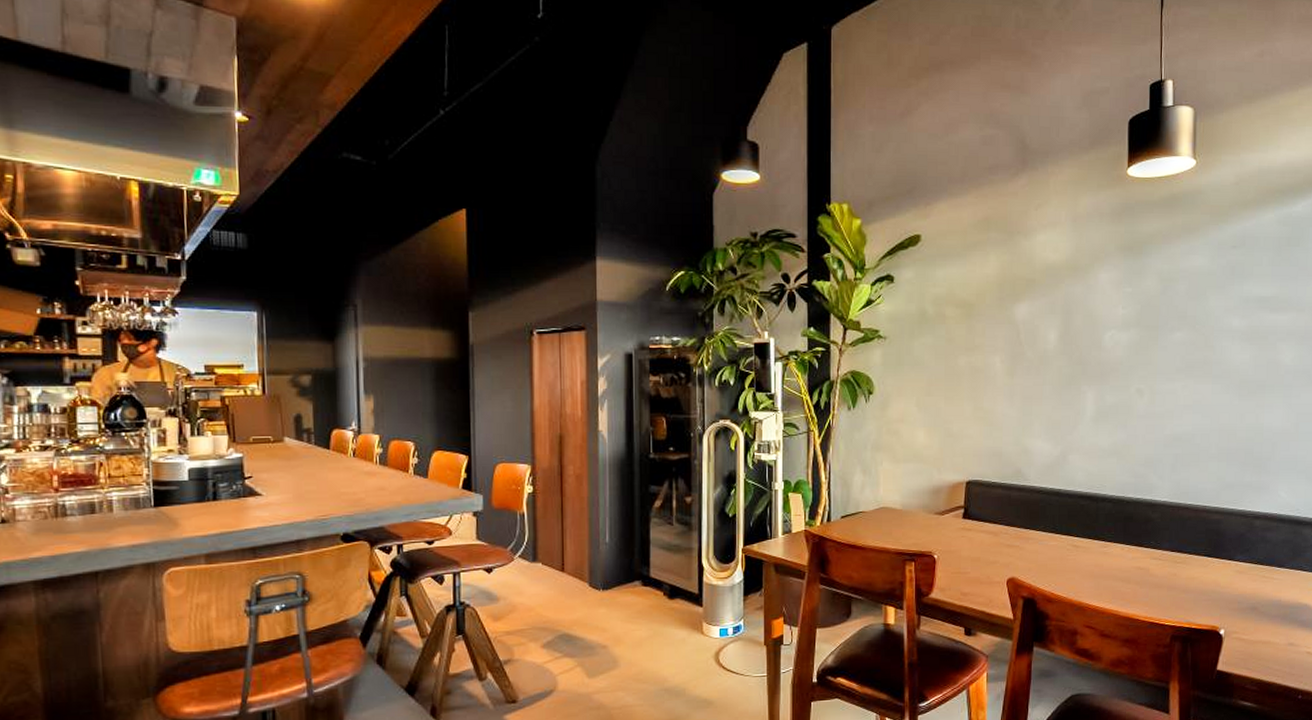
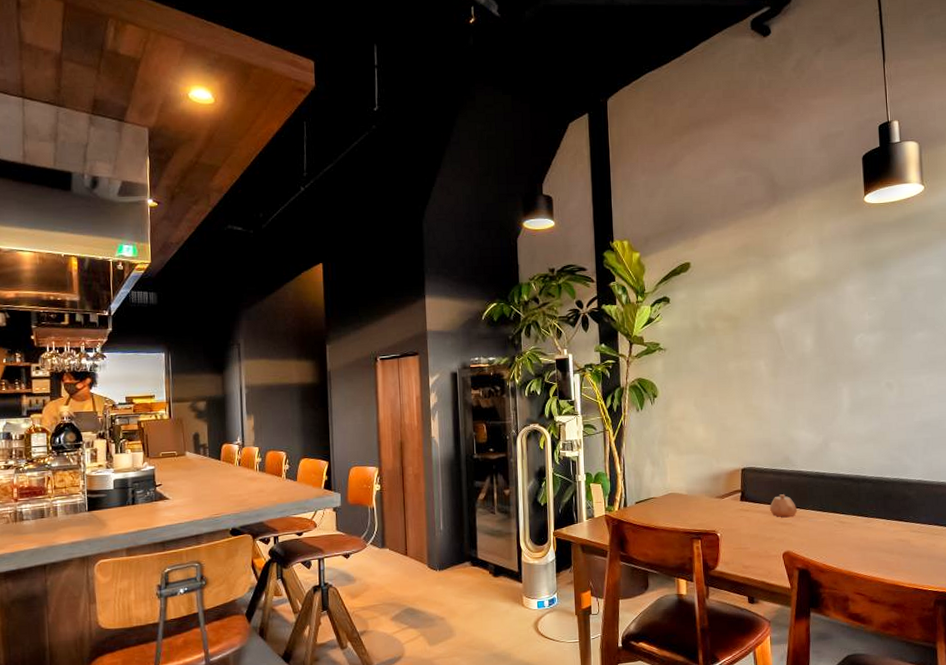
sugar bowl: none [996,512,1027,538] -> present [770,494,798,517]

